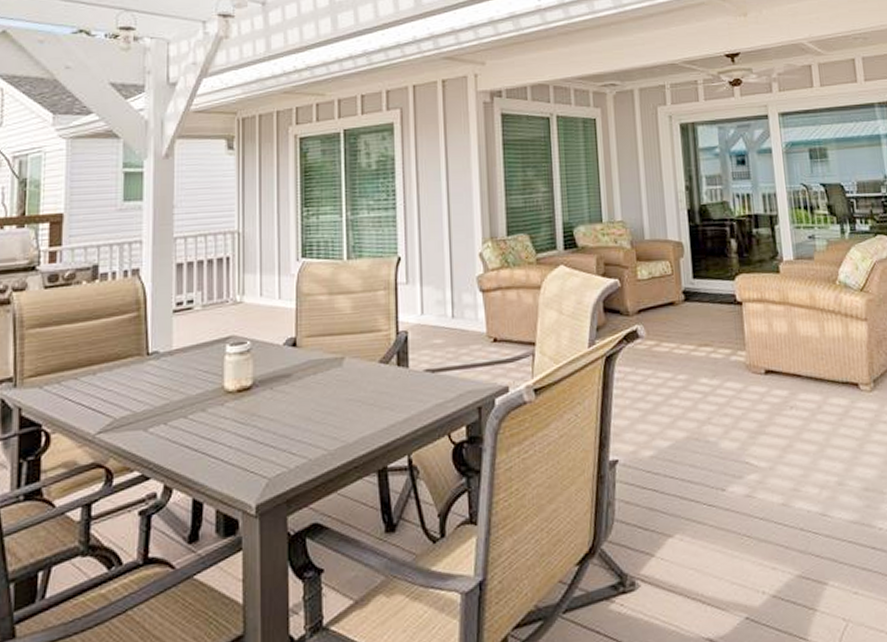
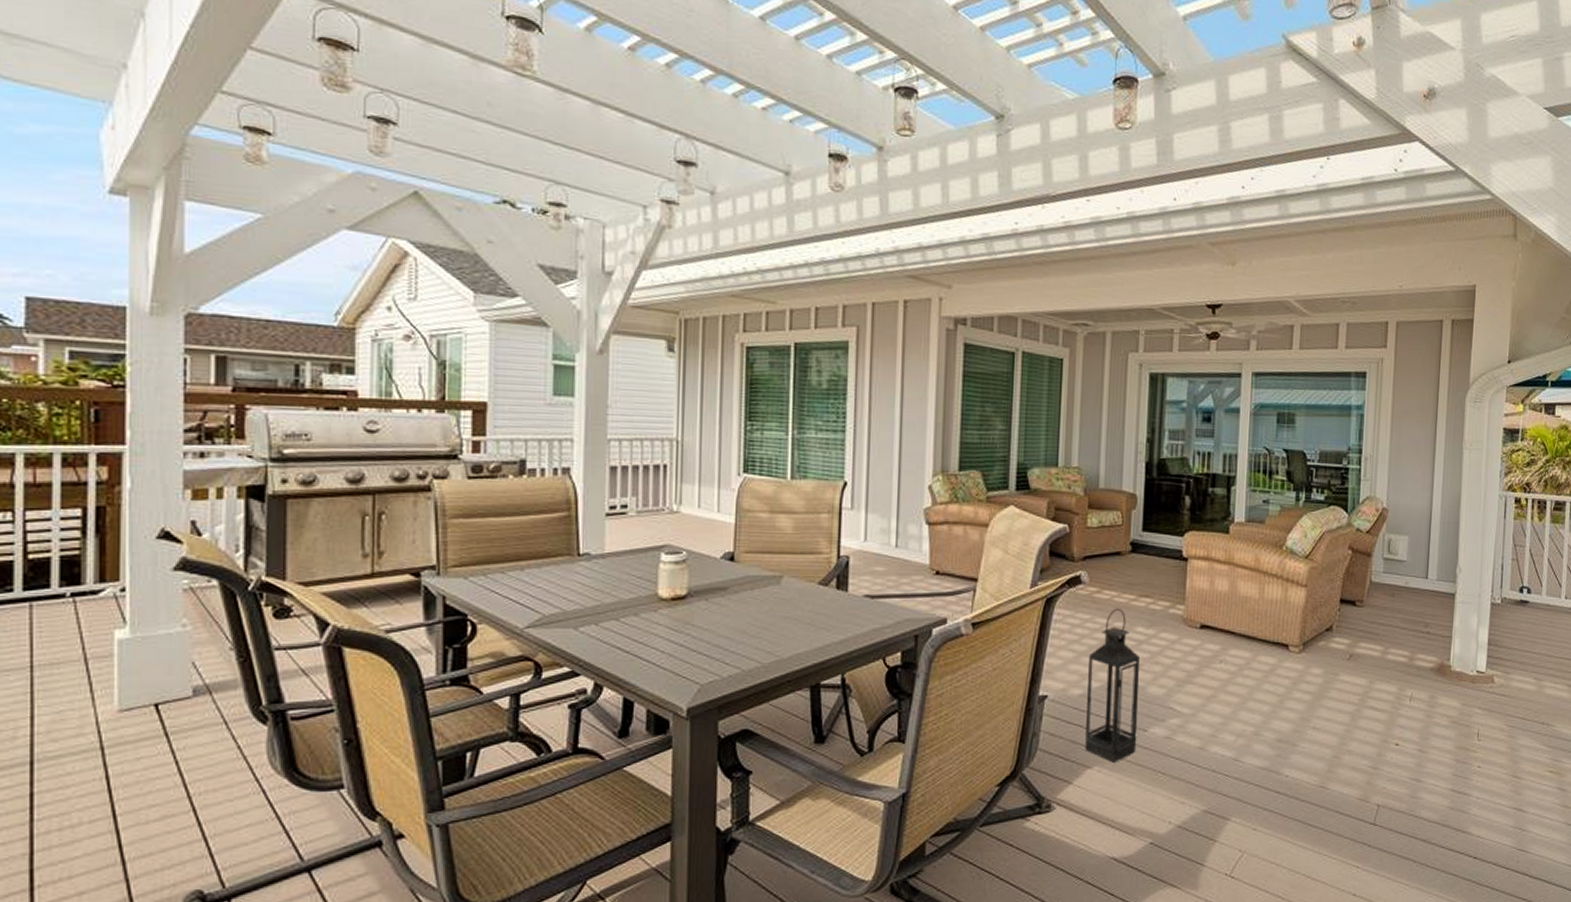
lantern: none [656,360,717,529] -> present [1085,608,1140,763]

